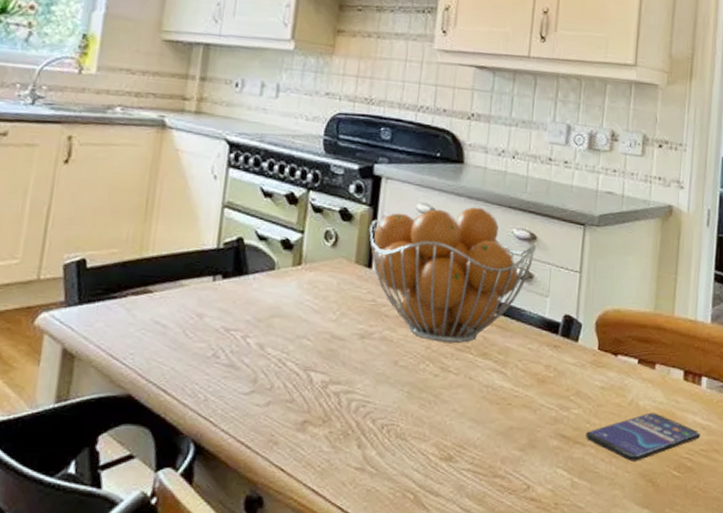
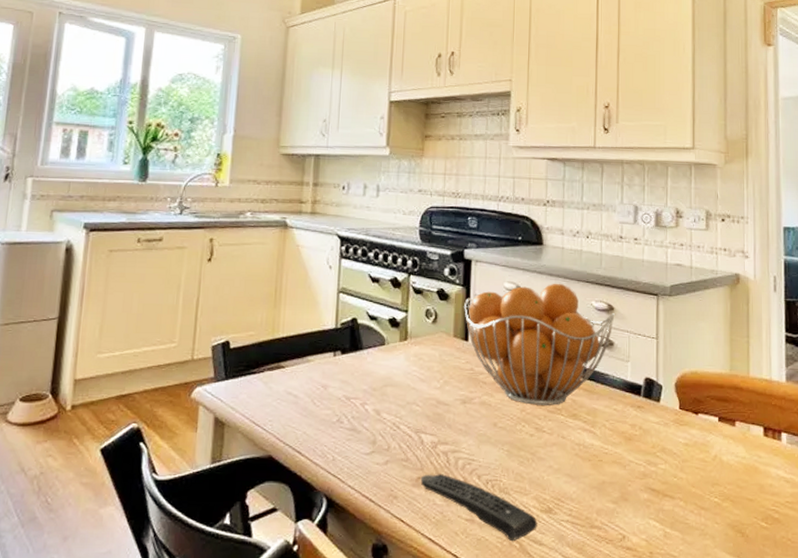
remote control: none [306,417,436,493] -> present [420,474,538,542]
smartphone: present [585,413,700,461] -> none [674,467,785,513]

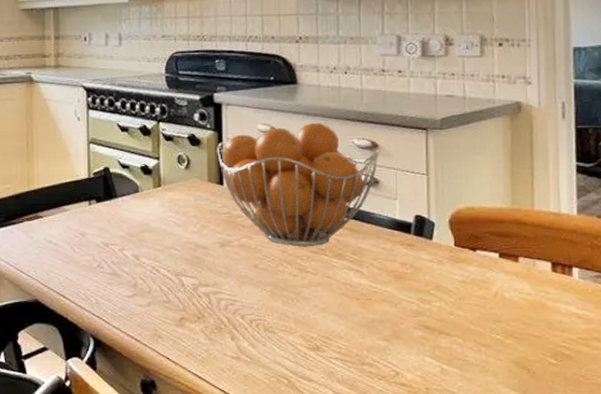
remote control: present [420,474,538,542] -> none [183,314,305,378]

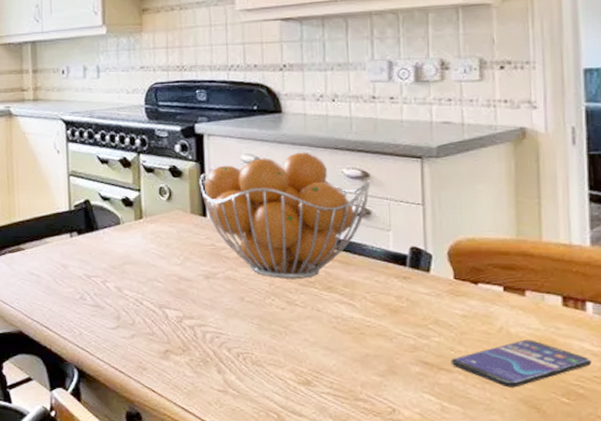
smartphone: none [450,304,577,350] -> present [451,339,592,388]

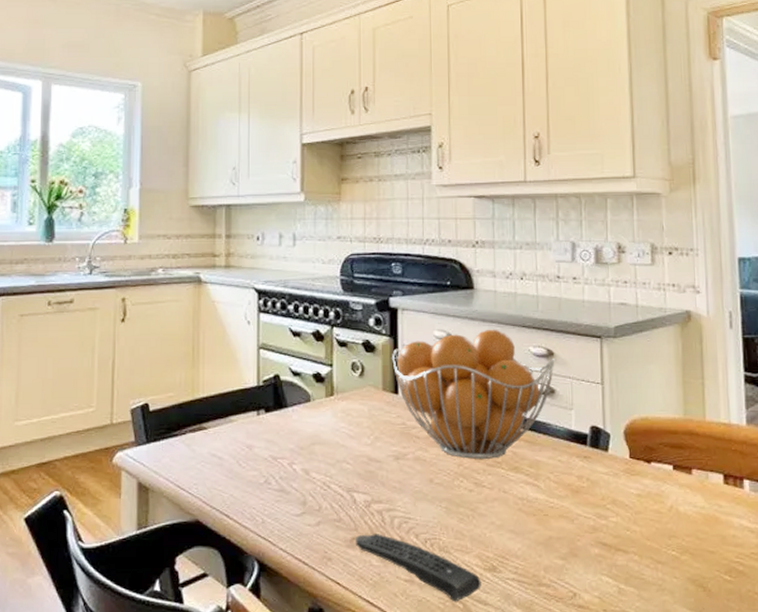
remote control: none [168,347,296,412] -> present [355,534,481,602]
smartphone: present [451,339,592,388] -> none [627,518,749,567]

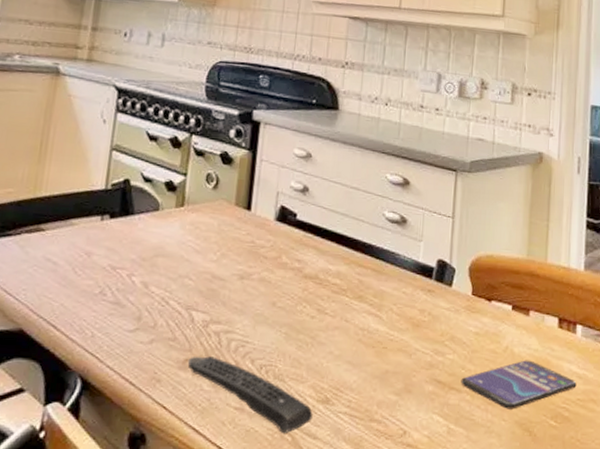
fruit basket: present [392,329,555,459] -> none [248,152,410,285]
smartphone: none [627,518,749,567] -> present [461,360,577,410]

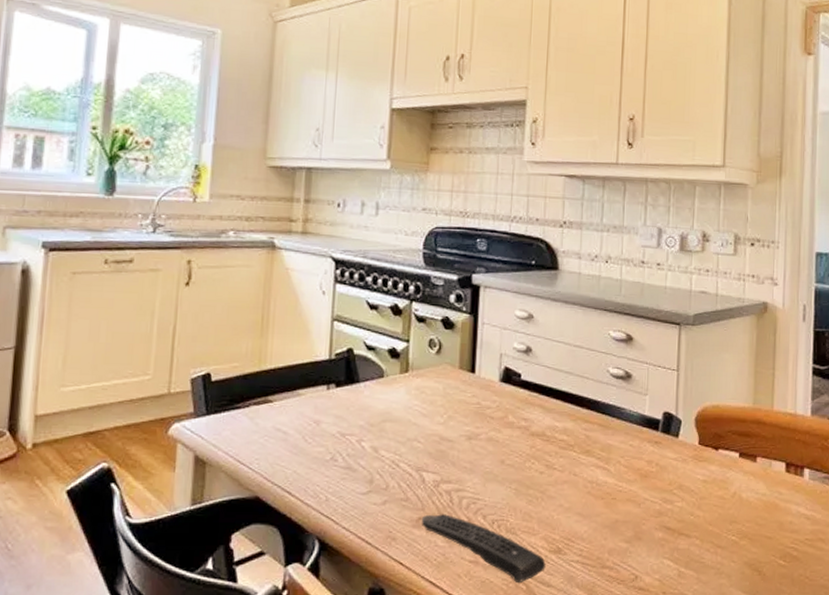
smartphone: present [461,360,577,410] -> none [690,504,805,551]

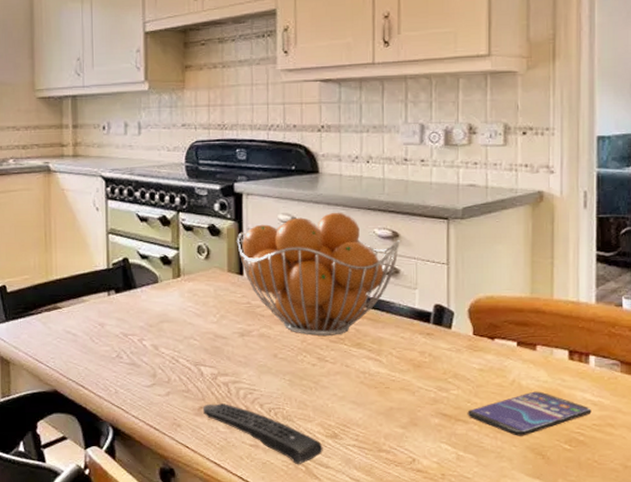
fruit basket: none [471,311,634,441] -> present [237,212,400,336]
smartphone: none [690,504,805,551] -> present [467,391,592,436]

